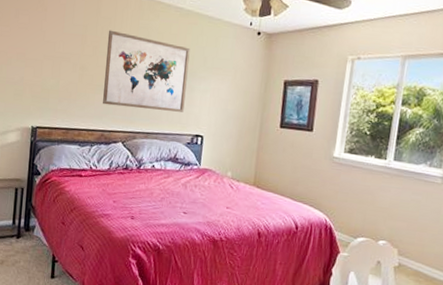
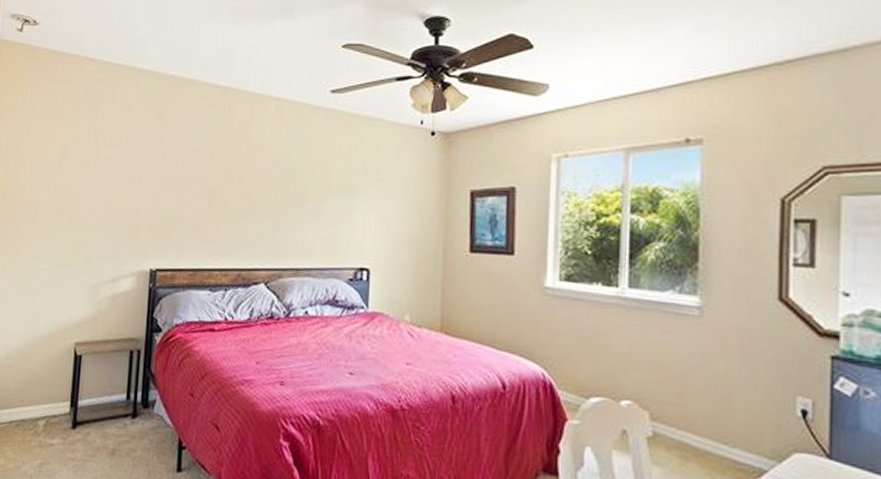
wall art: present [103,30,190,112] -> none [239,142,346,240]

